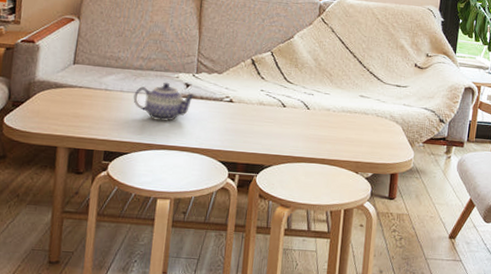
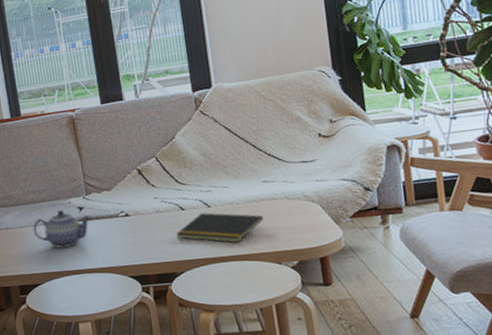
notepad: none [272,114,353,147] -> present [176,213,264,243]

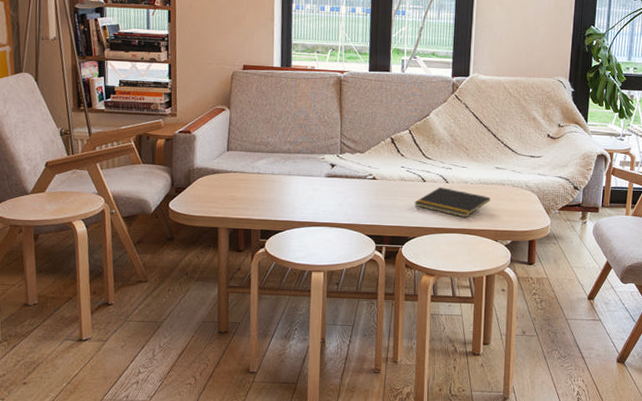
teapot: present [33,209,92,248] -> none [284,163,342,201]

